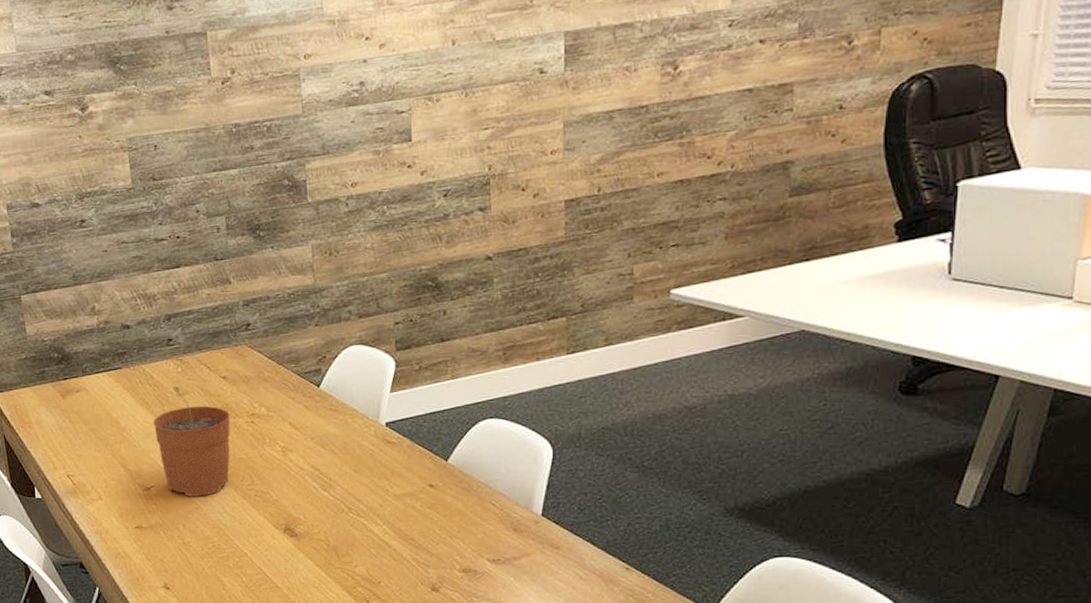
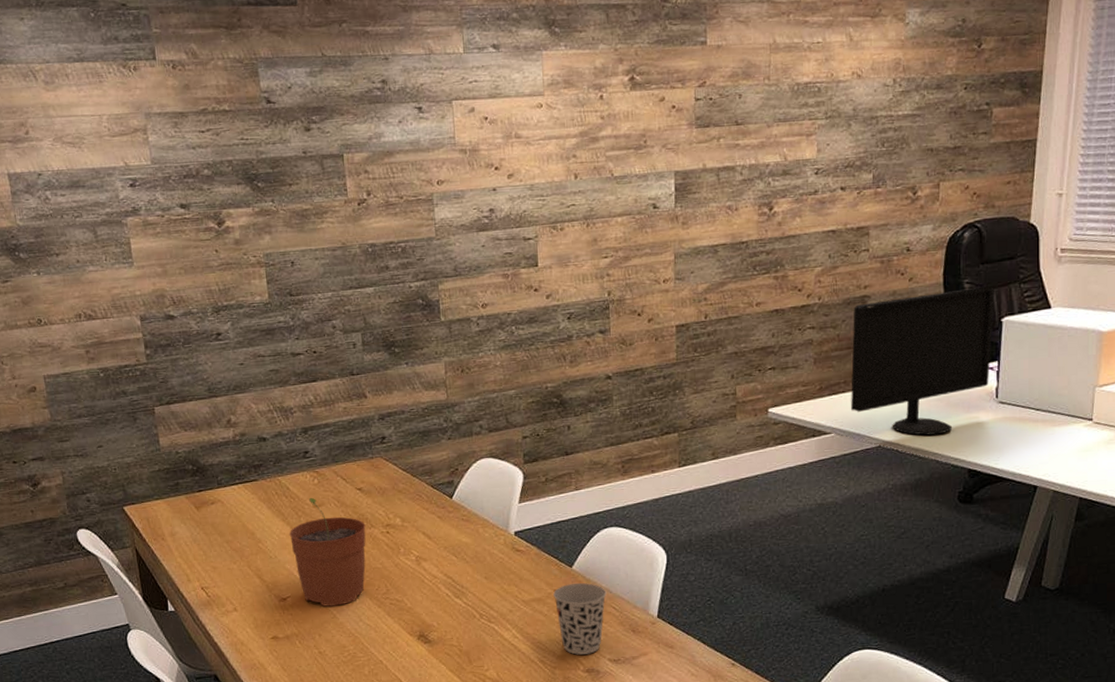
cup: none [427,477,485,553] -> present [553,582,607,655]
computer monitor: none [769,146,948,318] -> present [851,286,994,436]

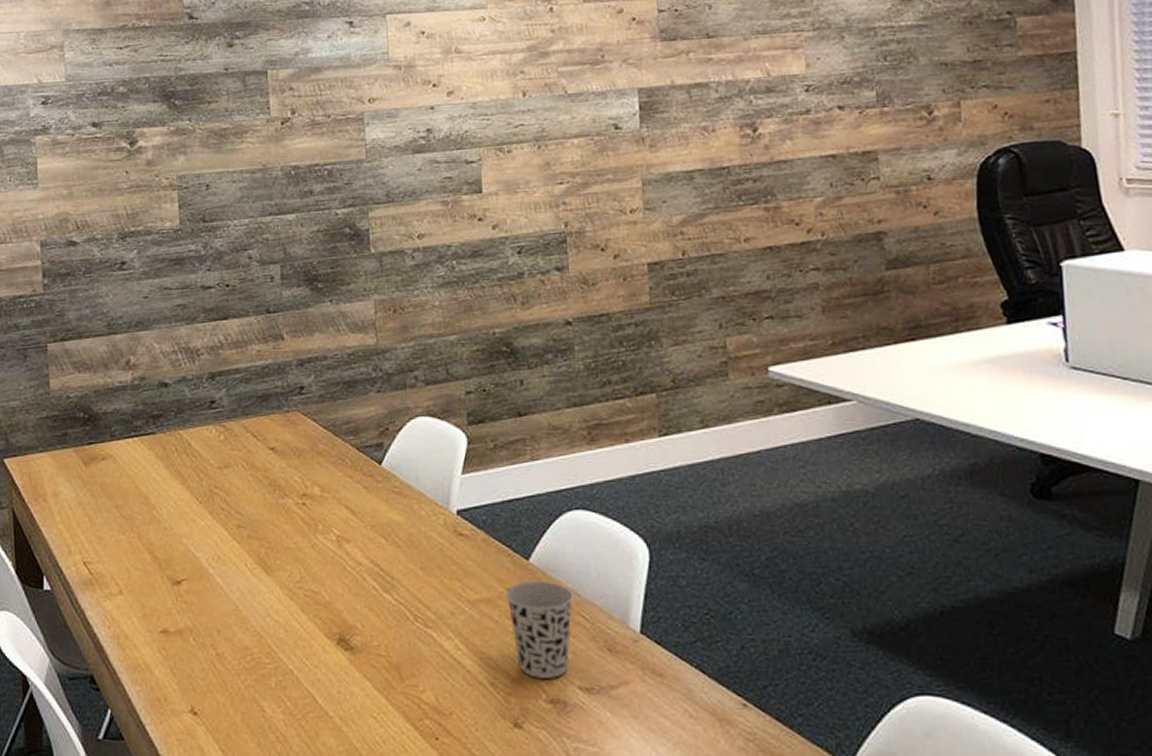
plant pot: present [289,497,366,607] -> none [188,456,278,595]
computer monitor: present [851,286,994,436] -> none [867,223,1054,407]

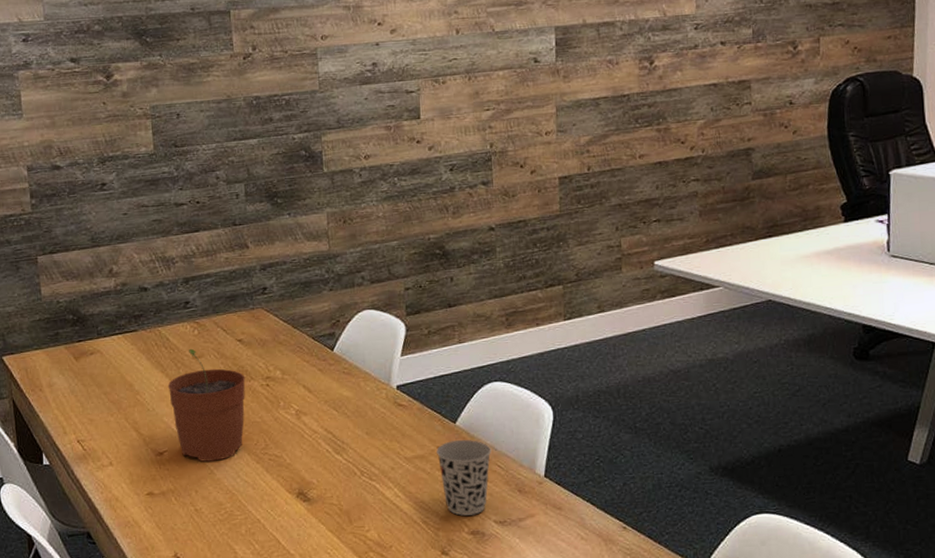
plant pot: none [188,456,278,595] -> present [167,348,246,462]

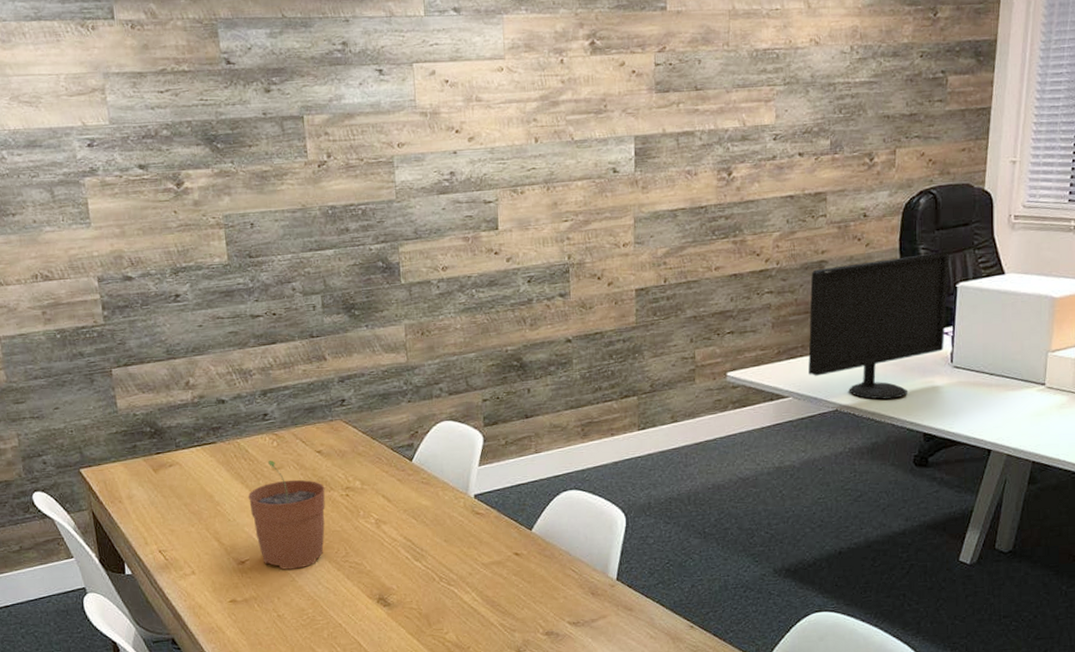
cup: present [436,439,492,516] -> none [513,545,566,618]
computer monitor: none [738,139,881,290] -> present [808,252,949,400]

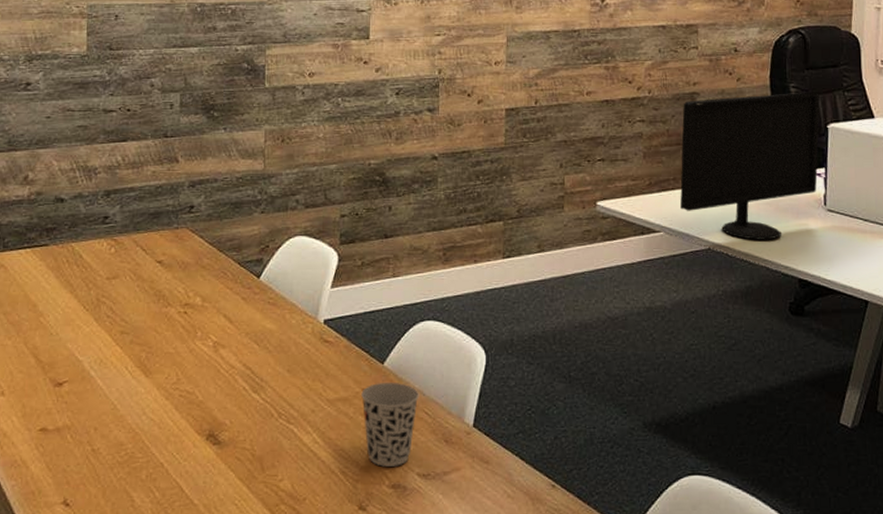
plant pot: present [247,460,325,570] -> none [75,268,162,395]
cup: none [513,545,566,618] -> present [361,382,419,467]

